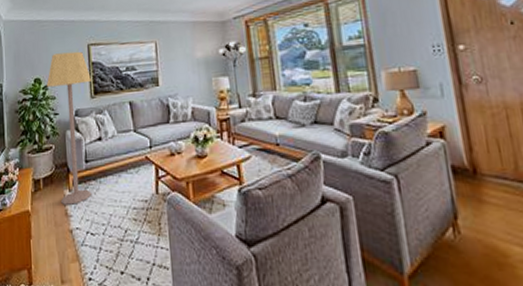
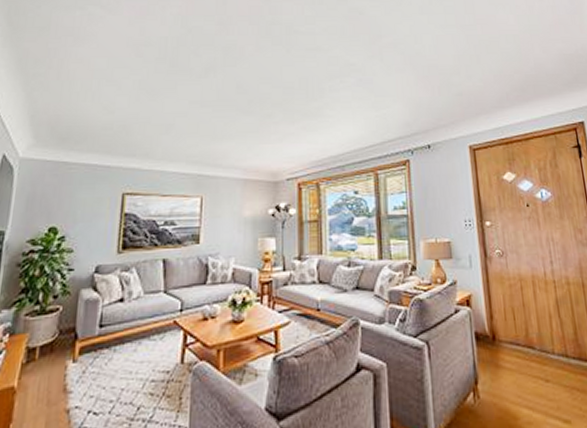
lamp: present [46,51,92,205] -> none [59,200,121,379]

